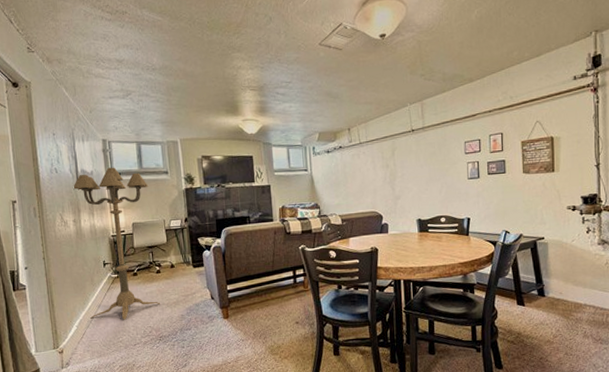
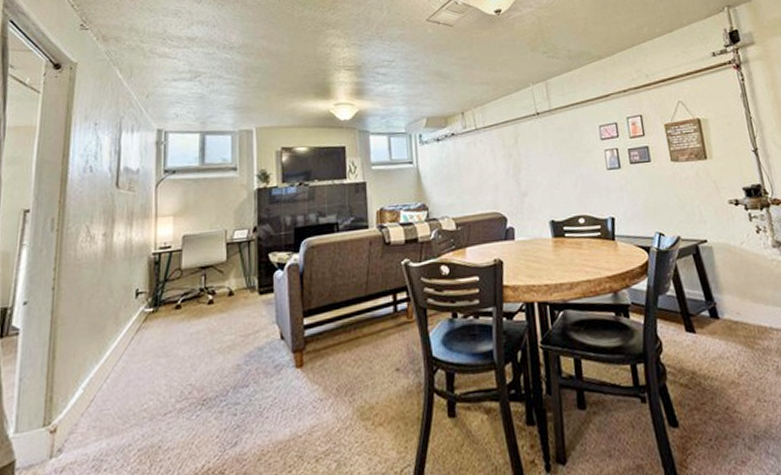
floor lamp: present [72,167,160,320] -> none [106,163,210,376]

